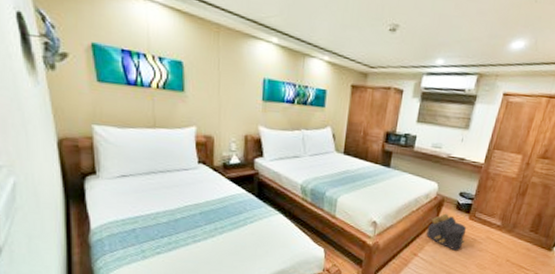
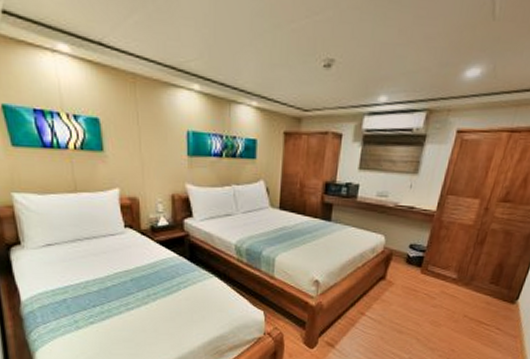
backpack: present [426,213,467,251] -> none [374,268,419,308]

